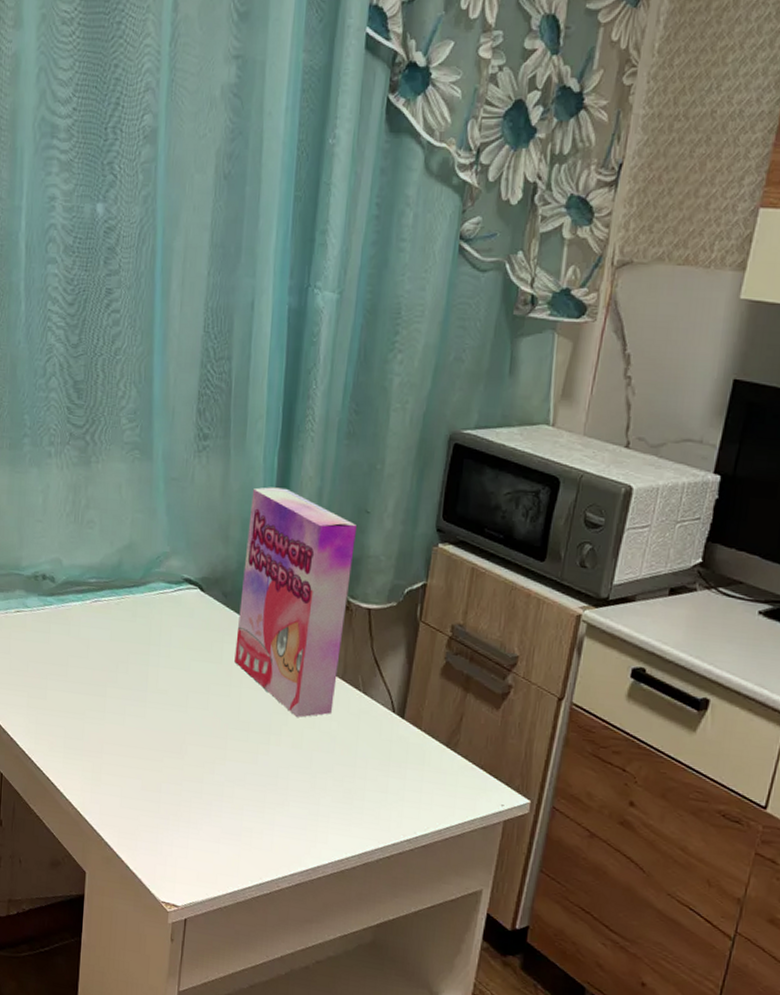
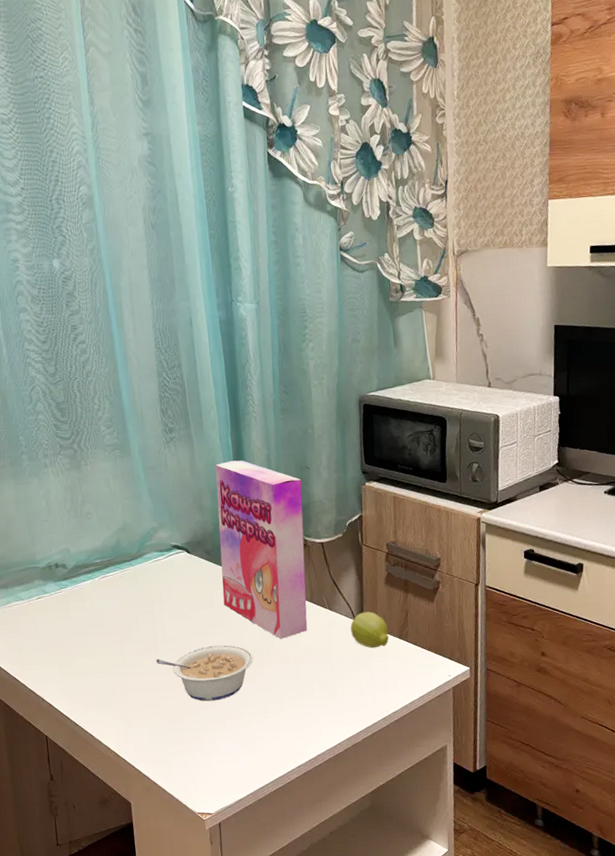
legume: none [141,708,259,775] -> present [155,645,253,702]
fruit: none [385,704,435,753] -> present [350,611,390,649]

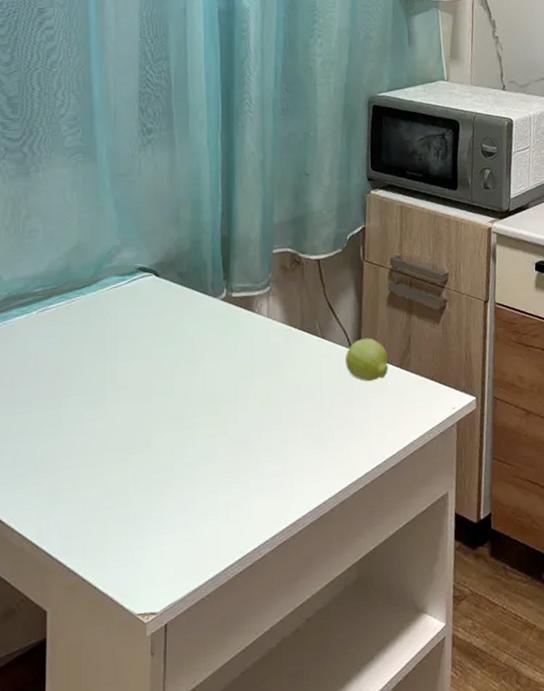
legume: present [155,645,253,702] -> none [100,387,226,463]
cereal box: present [215,460,308,639] -> none [195,165,300,377]

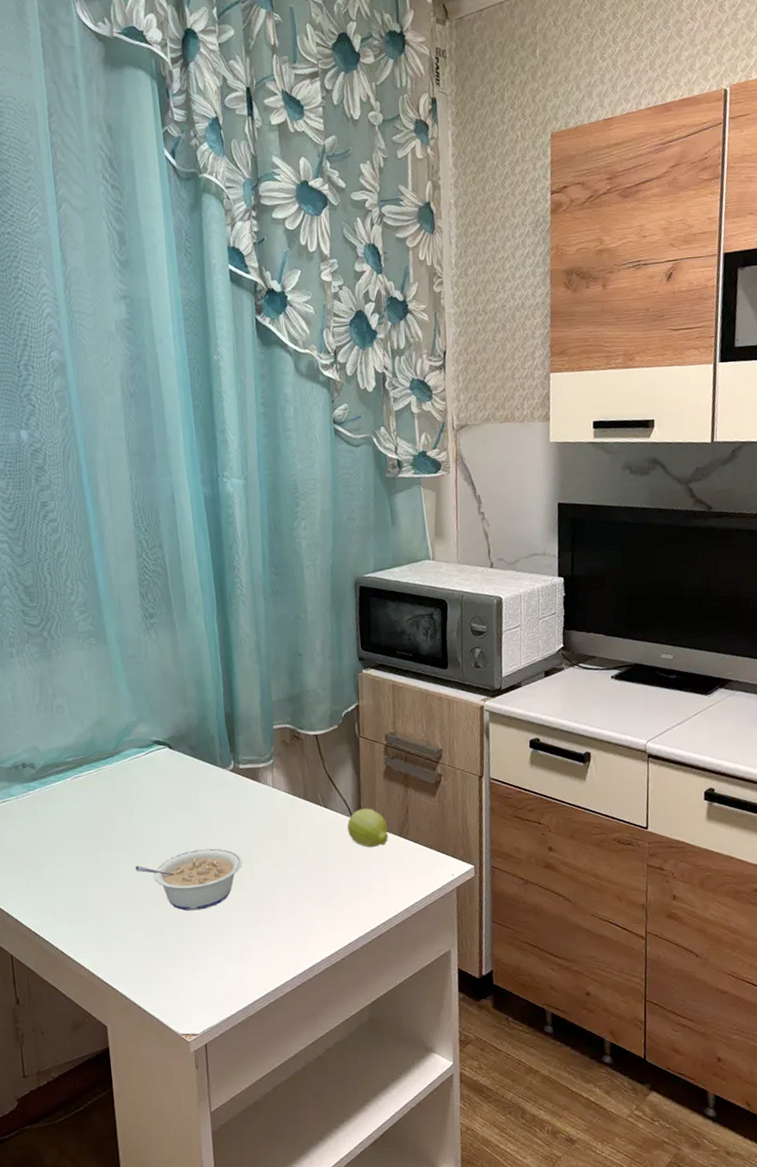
legume: none [100,387,226,463] -> present [134,848,242,911]

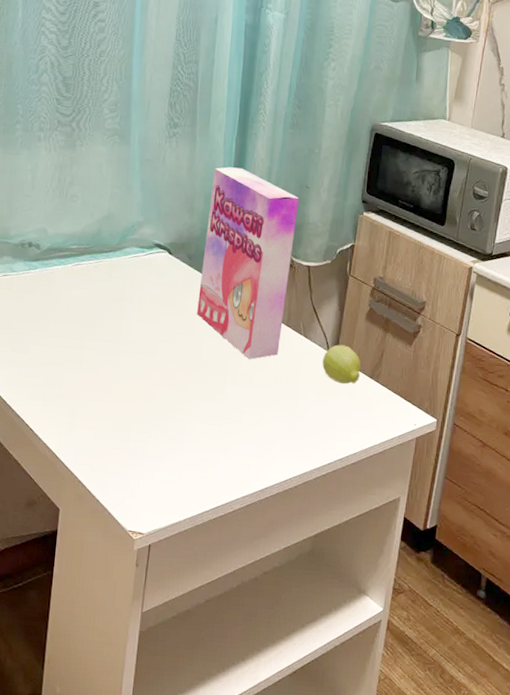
legume: present [134,848,242,911] -> none [114,354,217,414]
cereal box: none [200,647,301,840] -> present [197,167,300,359]

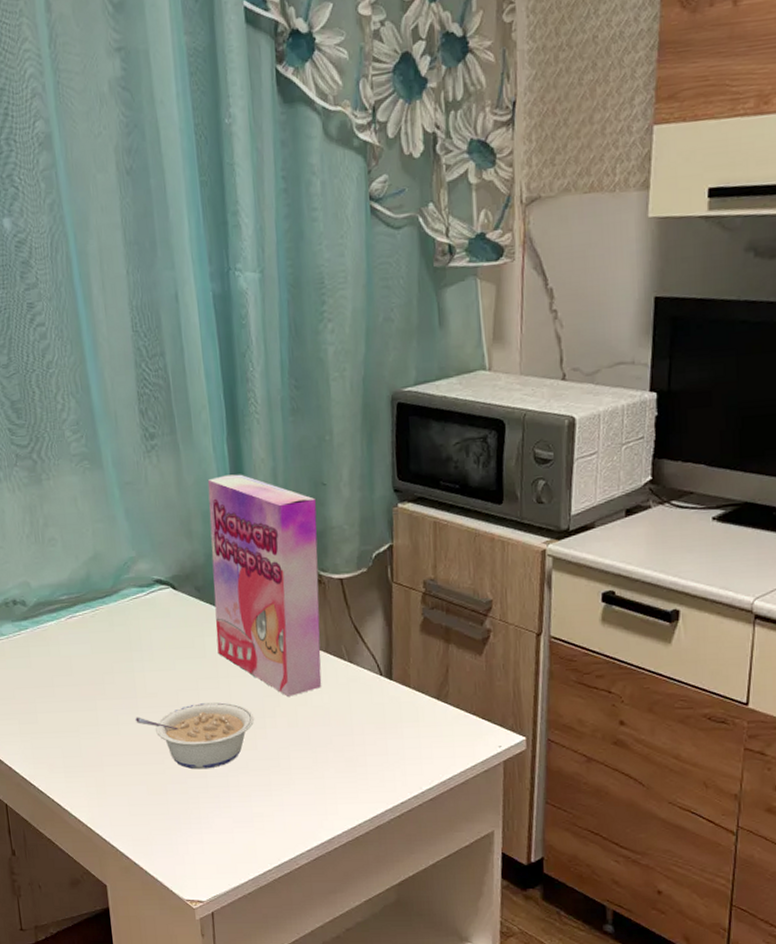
legume: none [114,354,217,414] -> present [134,702,254,770]
fruit: present [322,344,362,384] -> none [375,665,425,711]

